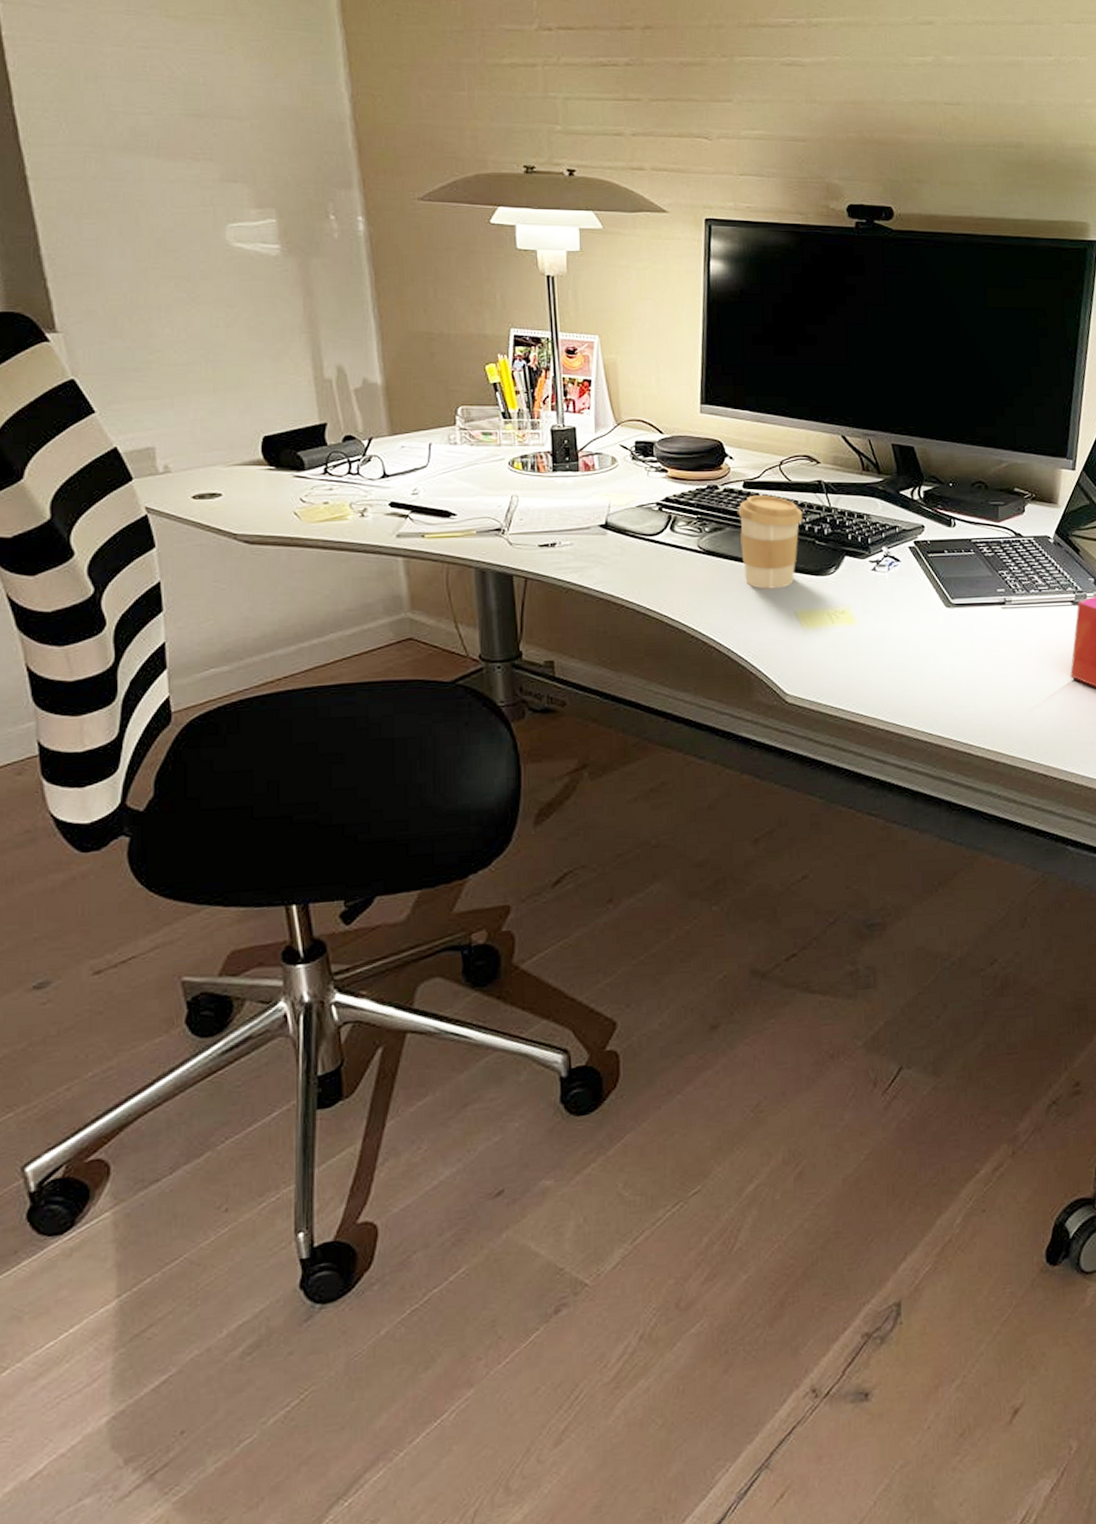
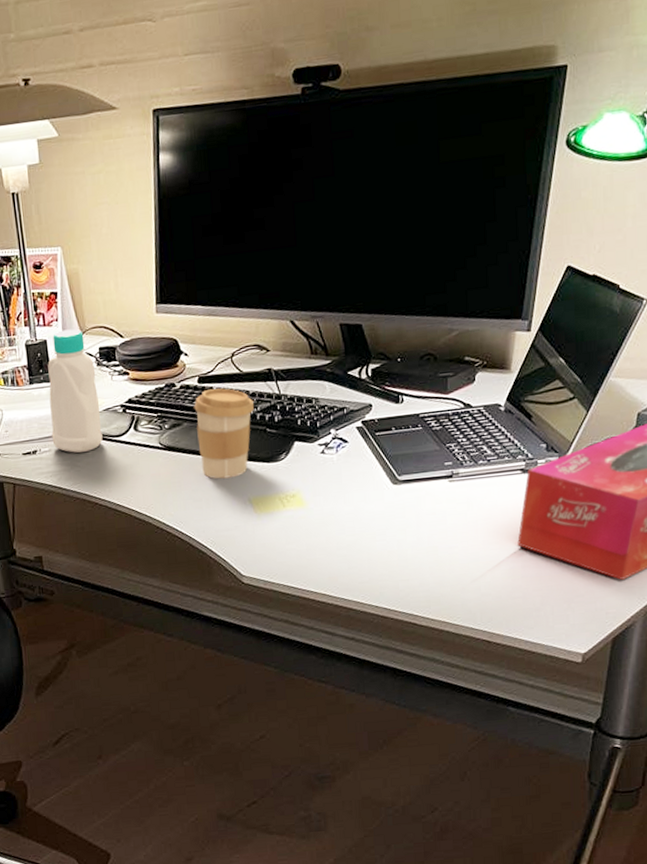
bottle: none [575,419,634,550] -> present [48,329,103,454]

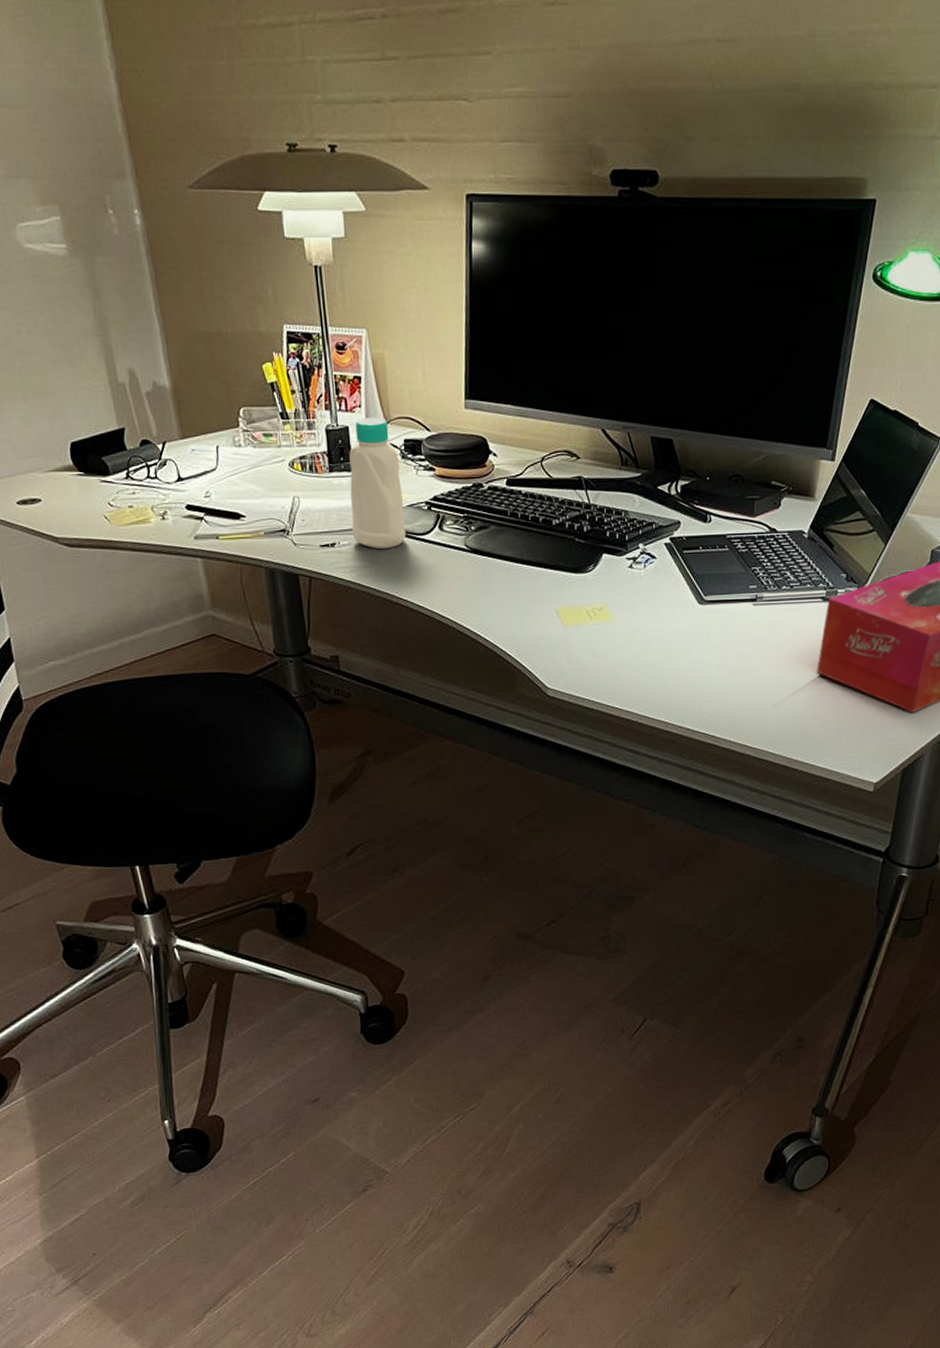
coffee cup: present [194,388,254,479] -> none [502,493,563,587]

